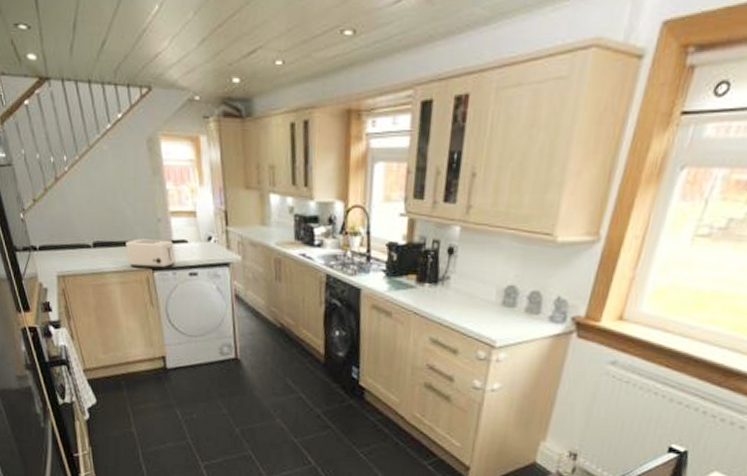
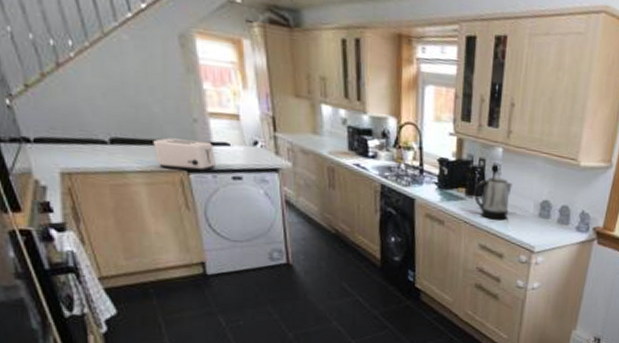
kettle: none [425,261,471,310] -> present [473,177,512,220]

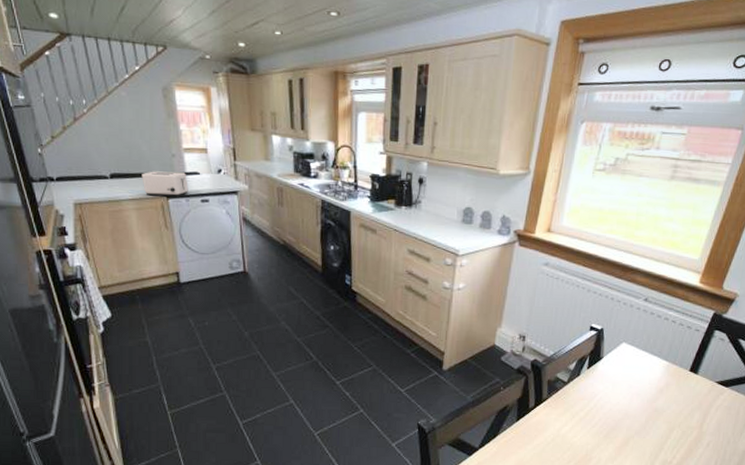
kettle: present [473,177,512,220] -> none [402,189,437,227]

